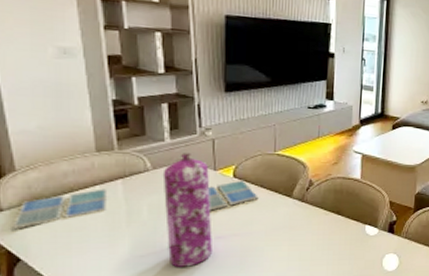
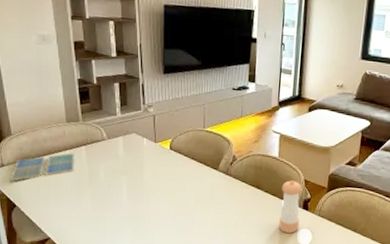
gas cylinder: present [162,153,212,267] -> none [115,126,153,224]
drink coaster: present [208,180,259,211] -> none [150,152,190,178]
pepper shaker: none [362,203,387,260] -> present [279,180,302,233]

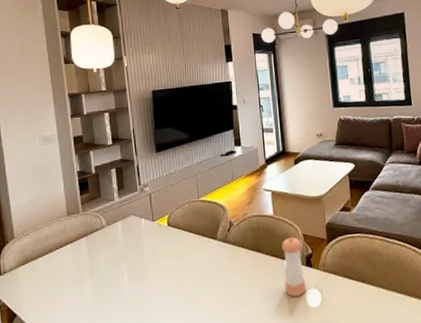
drink coaster: present [9,153,75,182] -> none [11,247,76,289]

